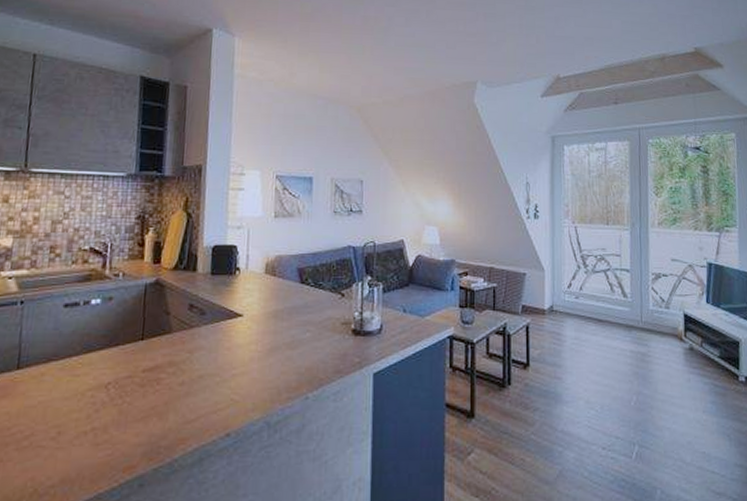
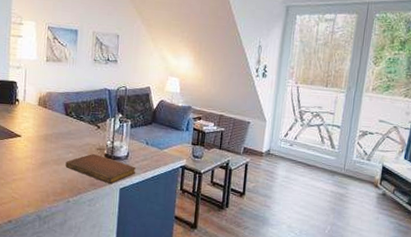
notebook: none [301,331,393,369] -> present [65,154,137,185]

